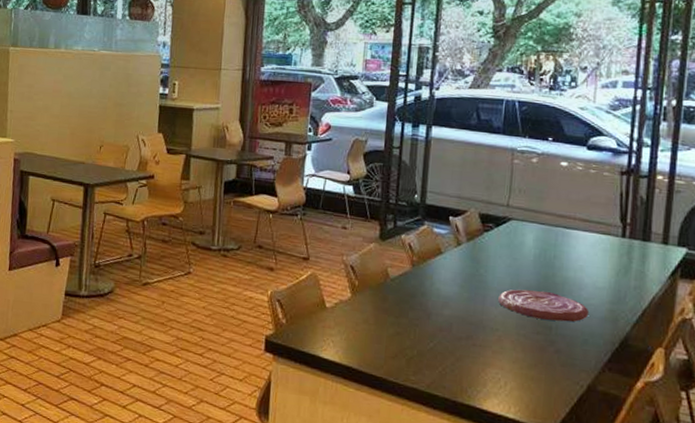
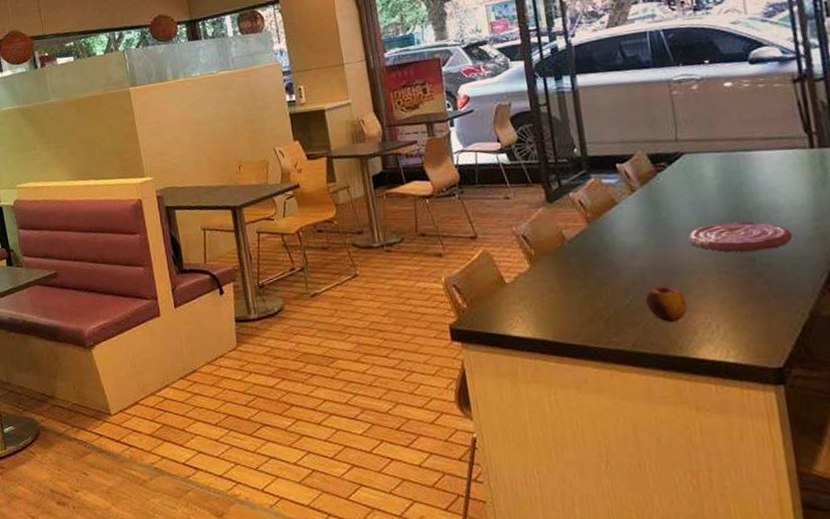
apple: none [447,336,484,372] -> present [645,286,688,322]

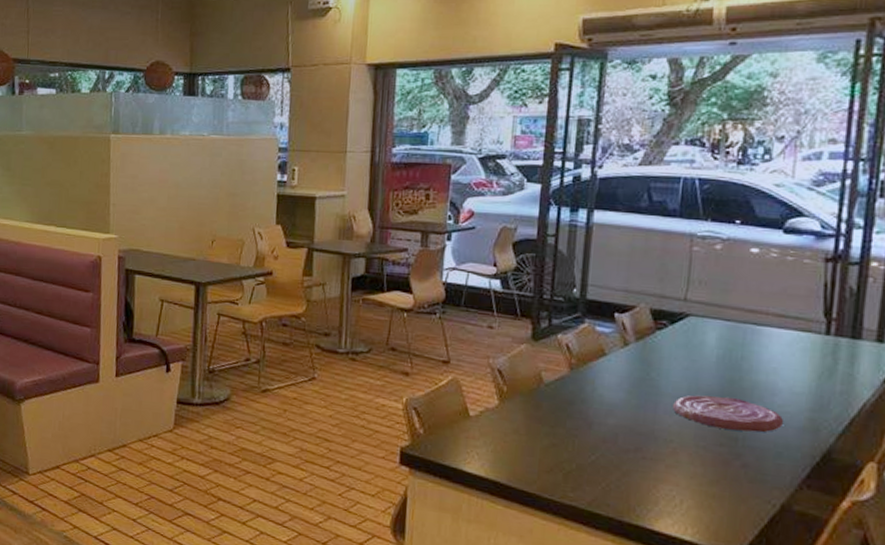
apple: present [645,286,688,322] -> none [612,448,655,488]

